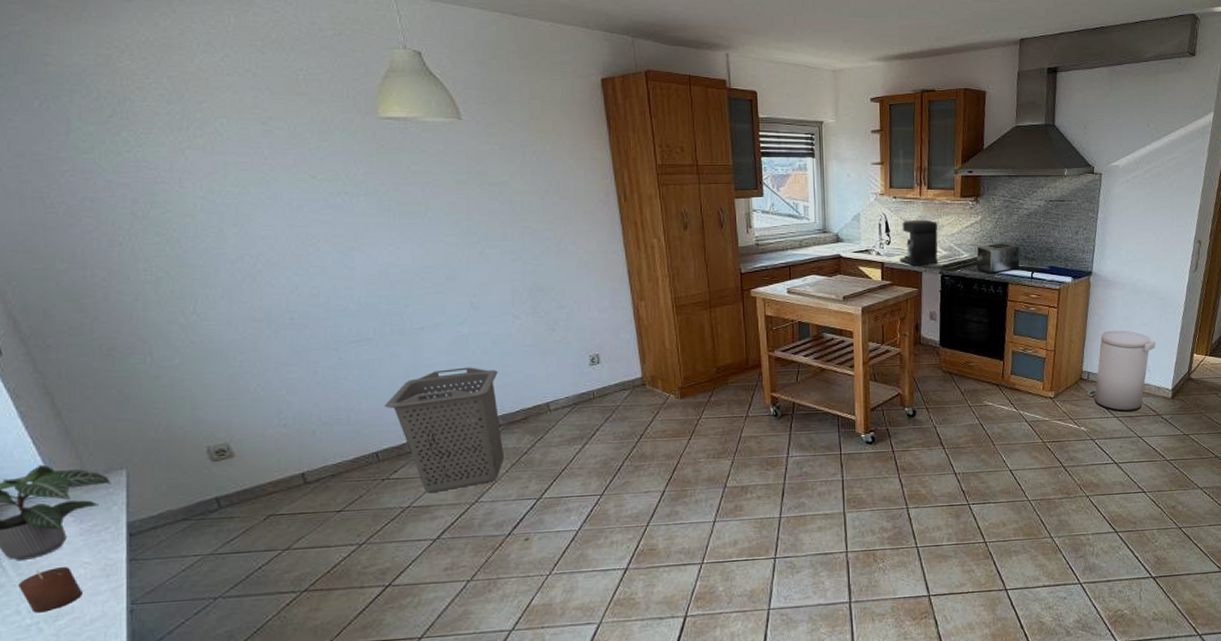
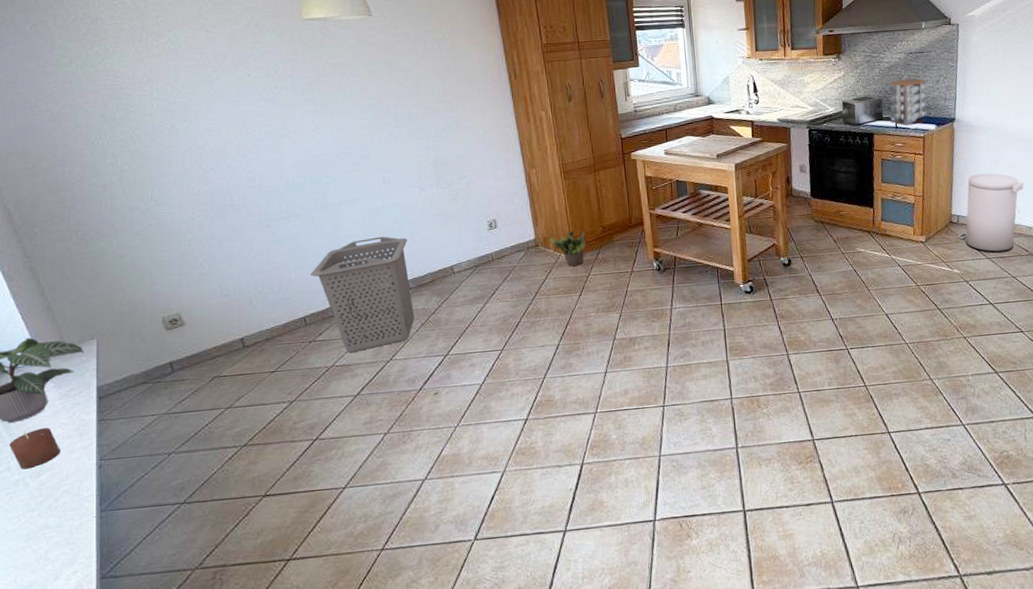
potted plant: none [657,369,699,409] -> present [549,229,587,267]
coffee maker: present [900,219,938,267] -> none [768,78,805,124]
spice rack: none [1025,222,1066,277] -> present [889,74,927,126]

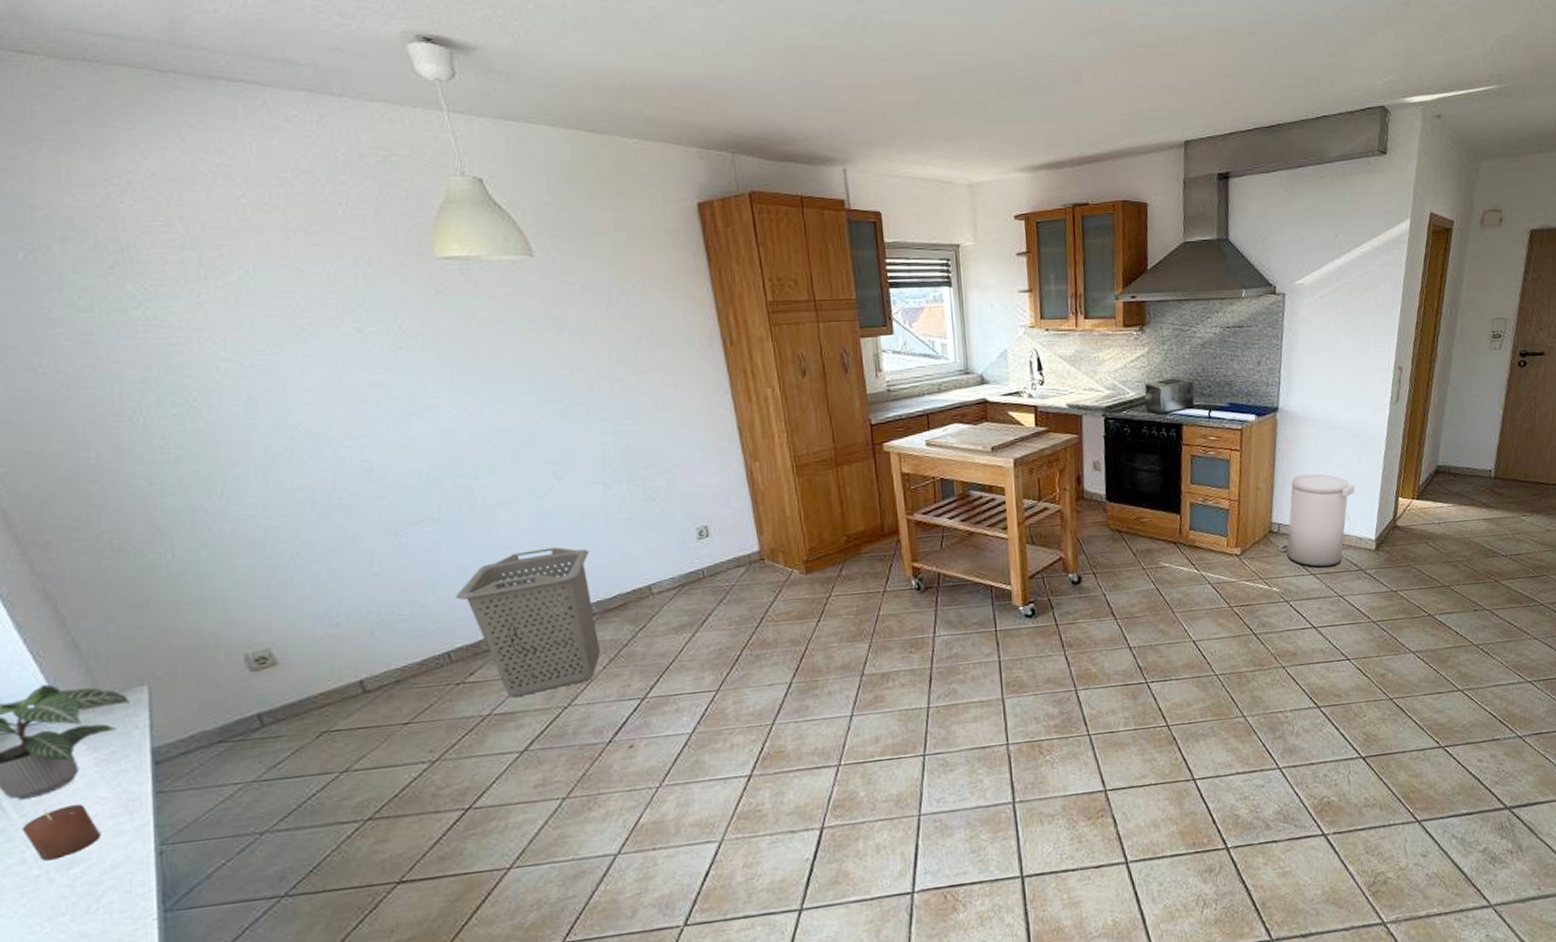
potted plant: present [549,229,587,267] -> none [778,539,827,586]
spice rack: present [889,74,927,126] -> none [1202,352,1246,416]

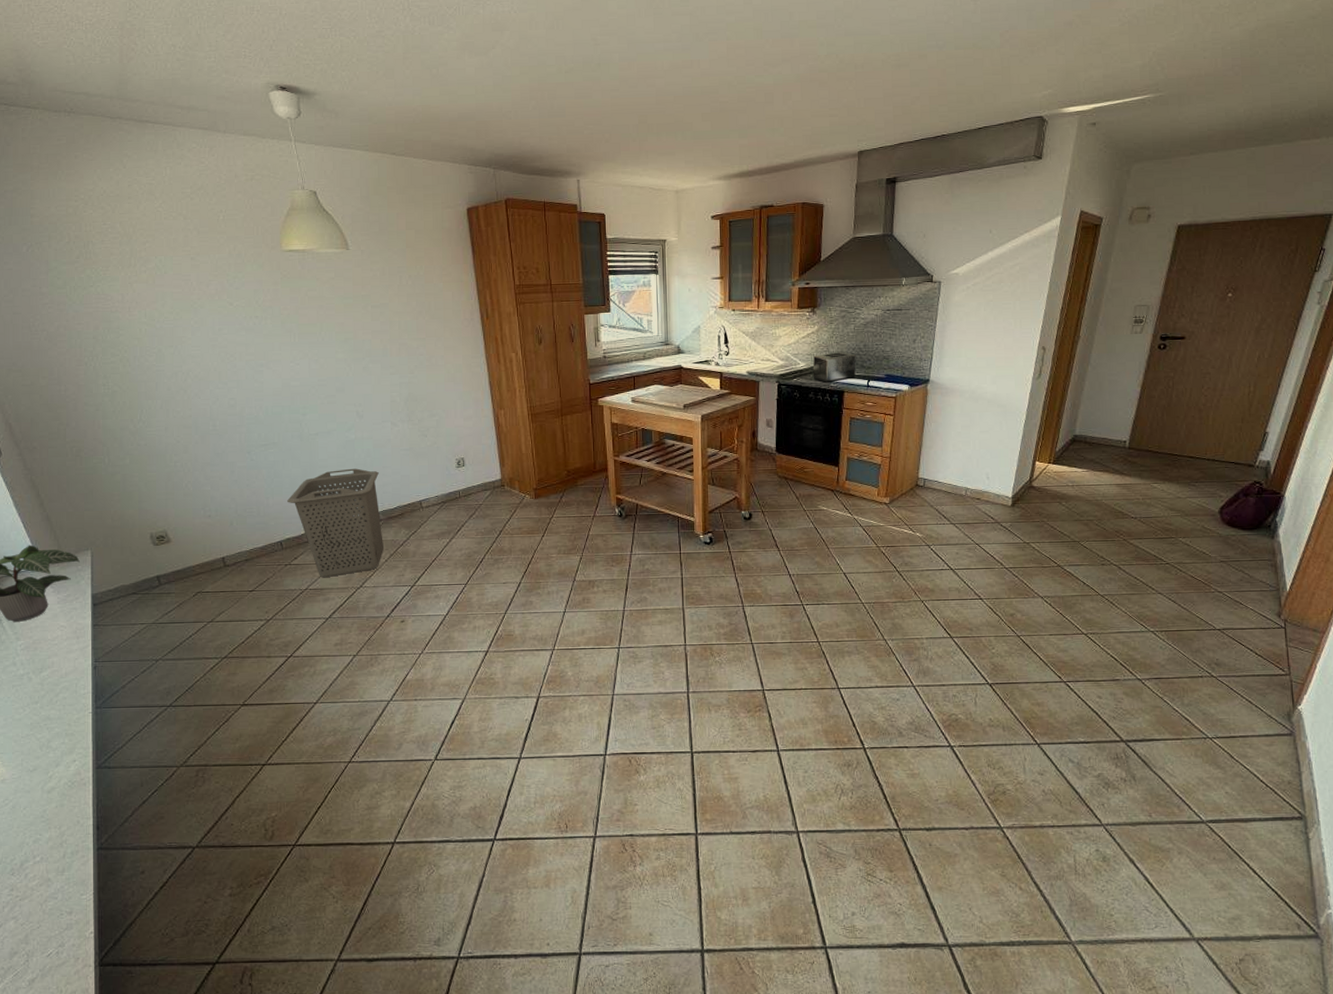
candle: present [22,804,101,861] -> none [14,629,60,665]
pedal bin: present [1277,473,1355,569] -> none [922,437,996,520]

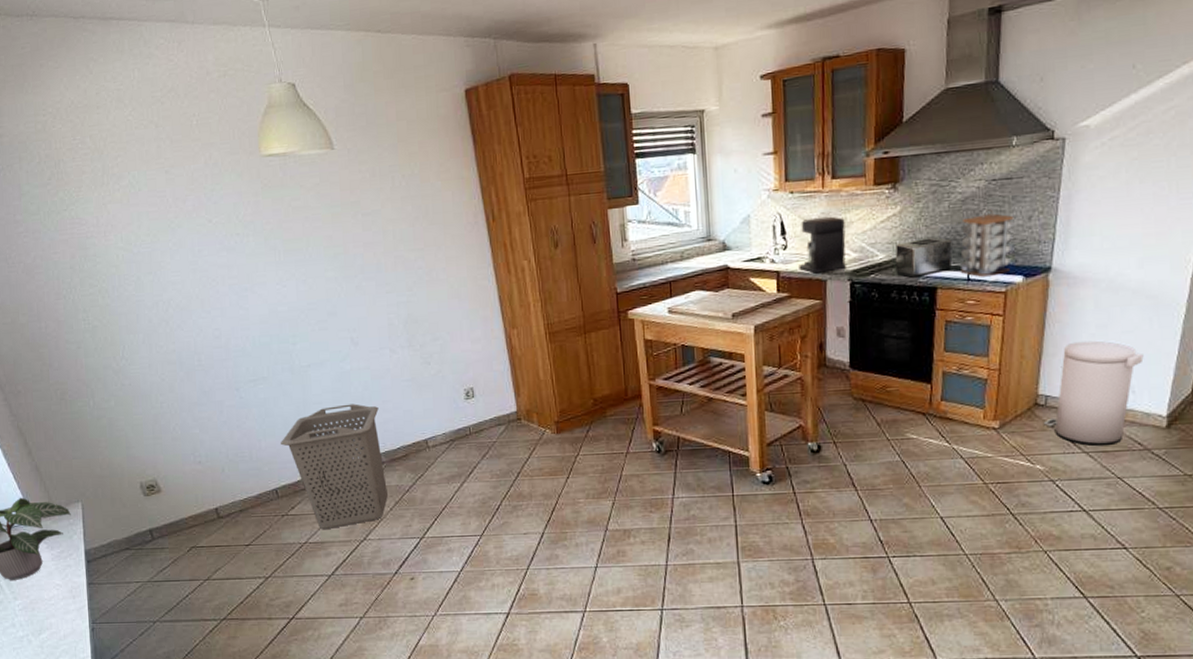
coffee maker: none [738,331,775,377] -> present [799,216,846,275]
spice rack: none [861,331,903,386] -> present [960,208,1014,278]
pedal bin: none [922,437,996,520] -> present [1043,340,1144,447]

